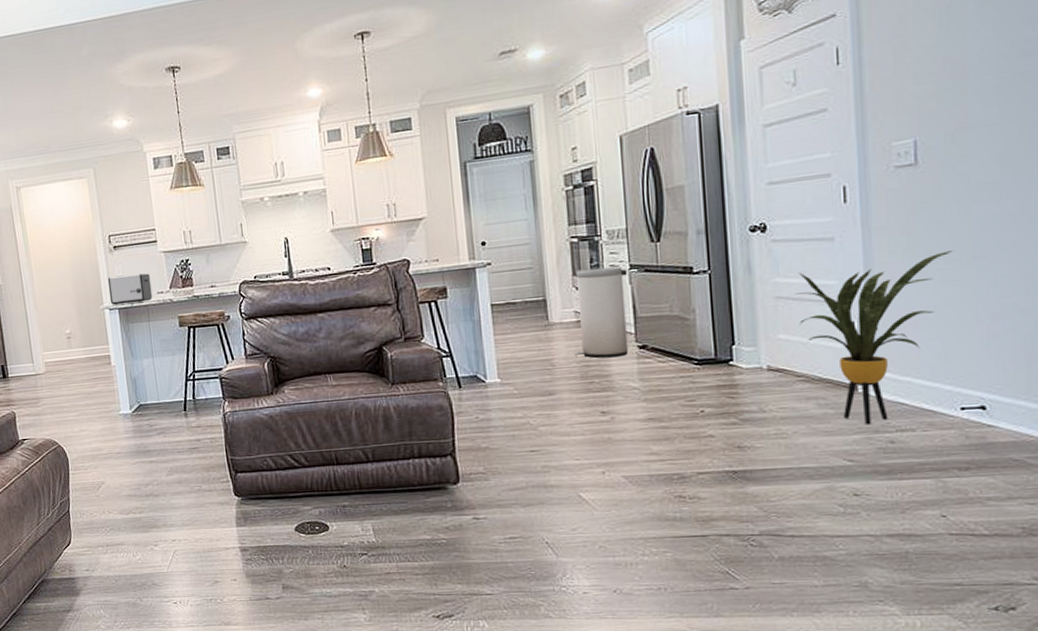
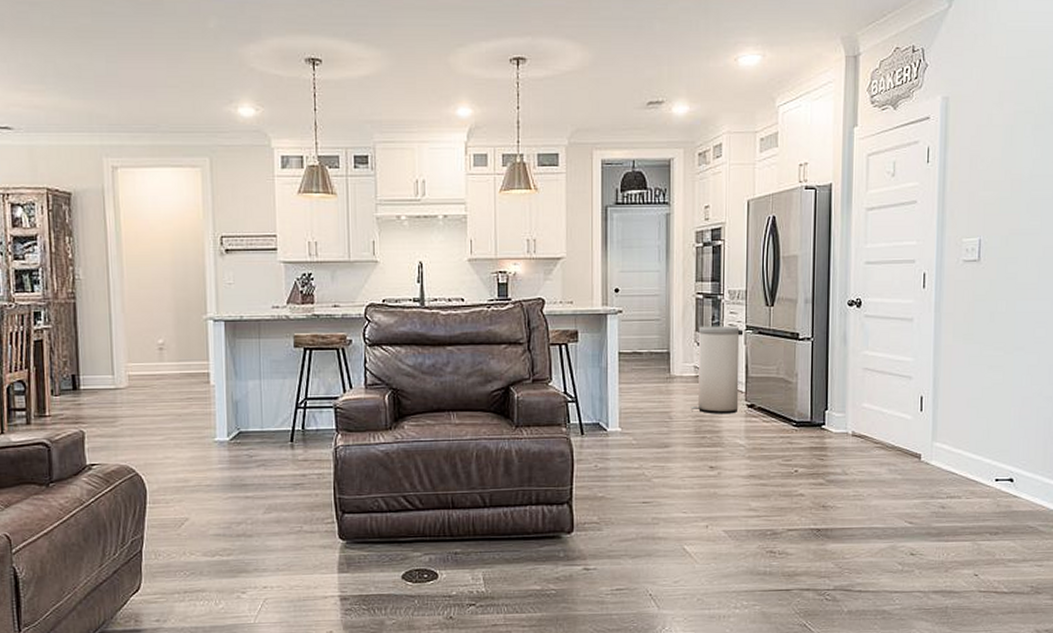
toaster: present [108,273,153,305] -> none [215,284,266,316]
house plant: present [796,250,953,426] -> none [880,340,1000,491]

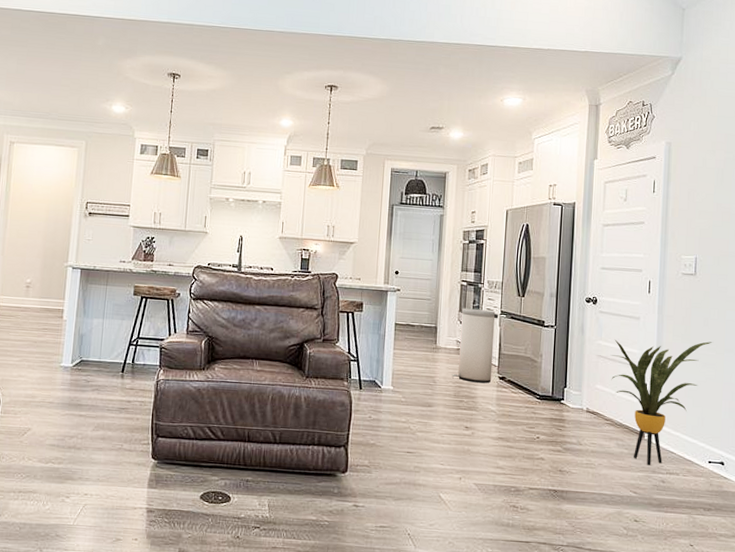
house plant: none [880,340,1000,491] -> present [611,339,713,466]

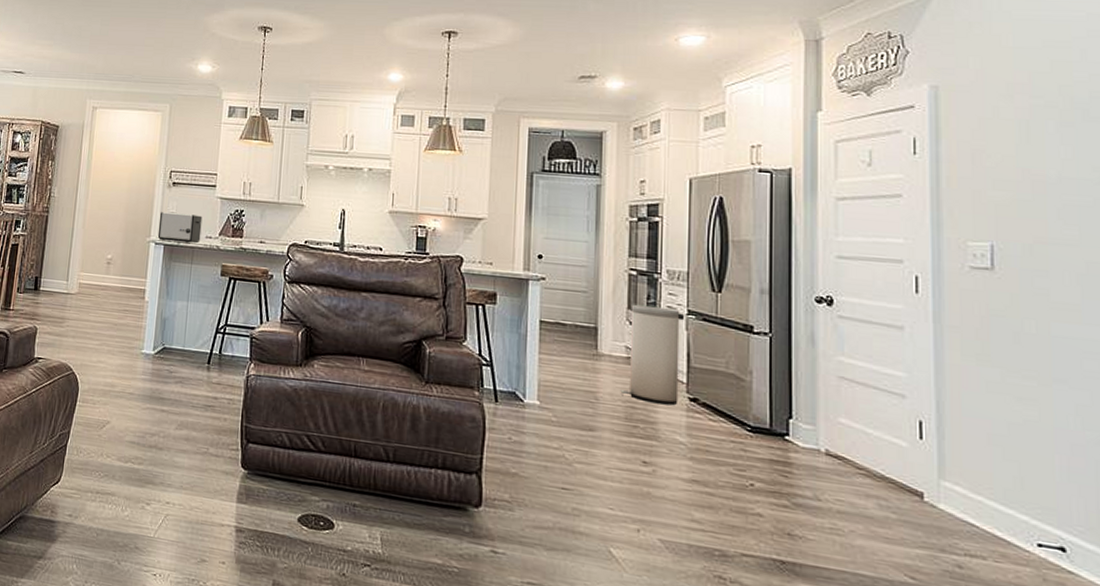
toaster: none [74,239,117,267] -> present [157,212,203,244]
house plant: present [611,339,713,466] -> none [860,355,1031,542]

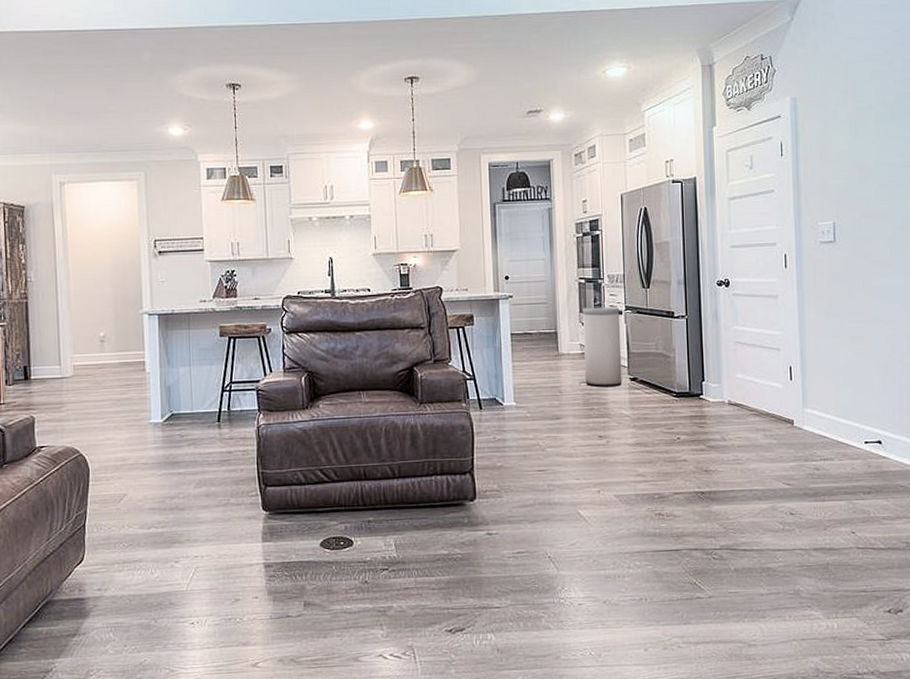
toaster: present [157,212,203,244] -> none [149,281,195,311]

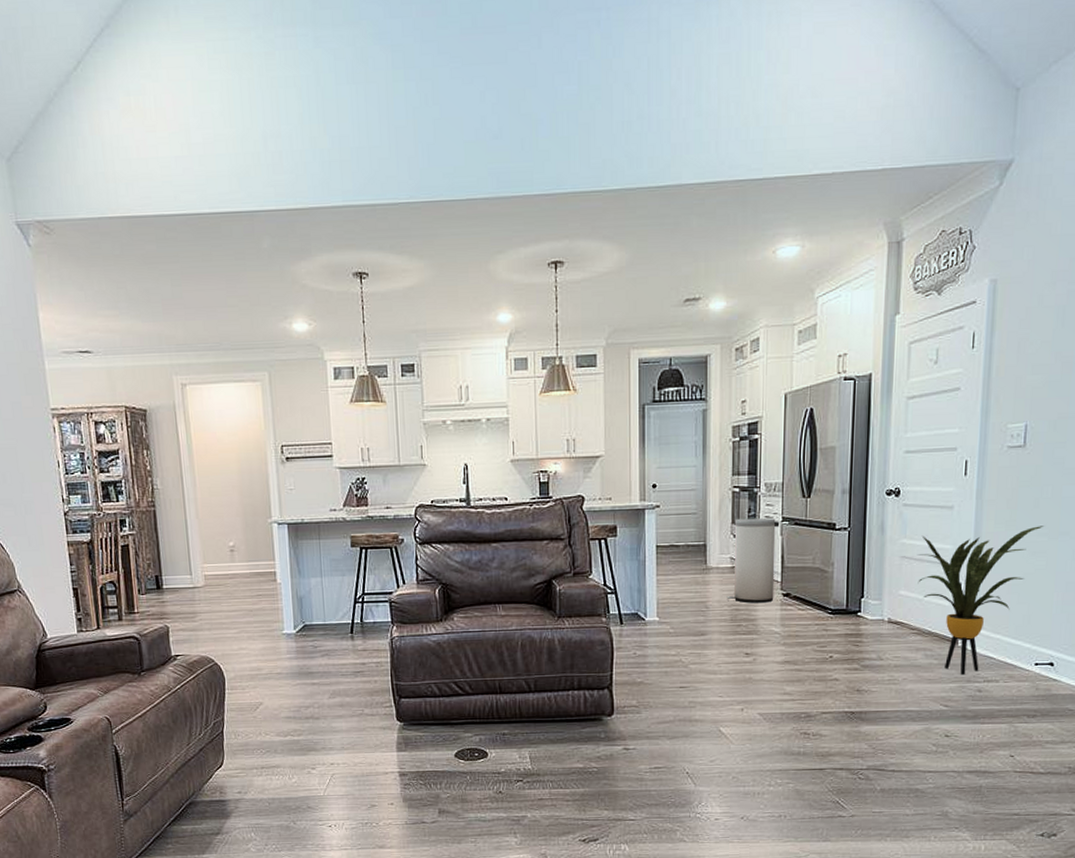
house plant: none [750,313,860,454] -> present [918,526,1045,675]

